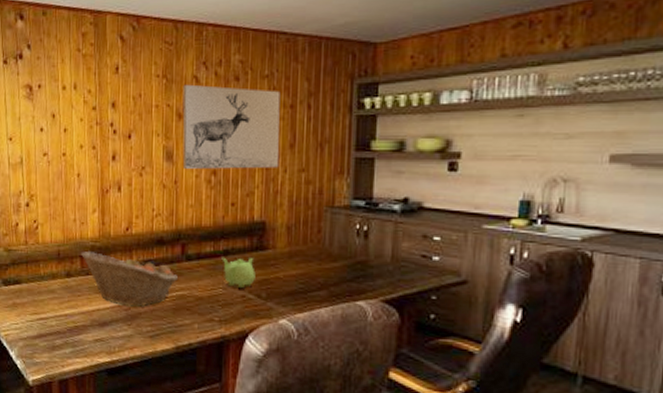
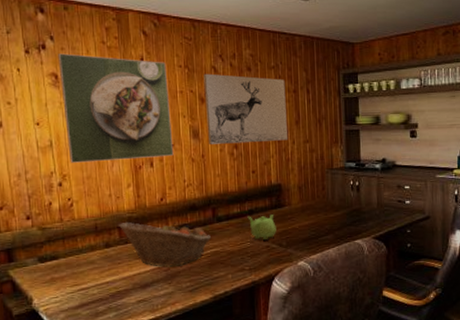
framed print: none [33,63,144,183] -> present [58,53,174,163]

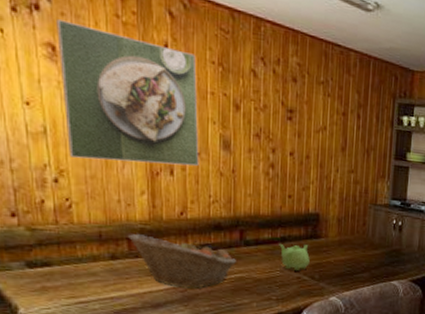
wall art: present [203,73,289,144] -> none [240,76,334,167]

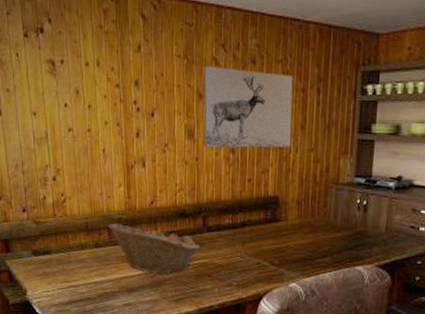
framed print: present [56,19,199,166] -> none [55,38,167,158]
wall art: none [240,76,334,167] -> present [202,65,293,148]
teapot: present [279,244,310,270] -> none [239,229,269,255]

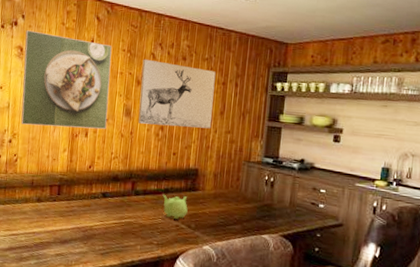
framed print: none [55,38,167,158] -> present [21,30,112,130]
fruit basket: present [107,223,199,274] -> none [50,182,127,229]
teapot: none [239,229,269,255] -> present [162,195,188,219]

